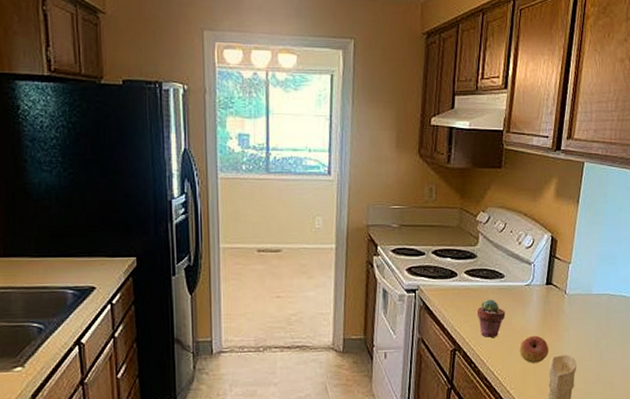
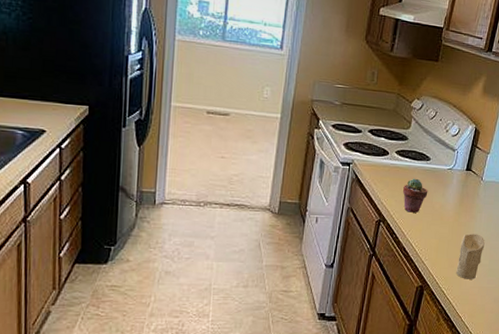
fruit: present [519,335,549,363] -> none [436,214,463,239]

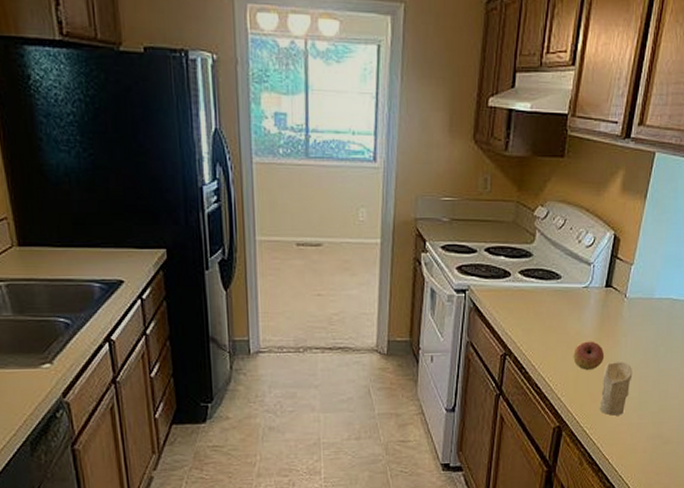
potted succulent: present [402,178,428,213] -> none [529,301,561,342]
fruit: none [436,214,463,239] -> present [573,341,605,370]

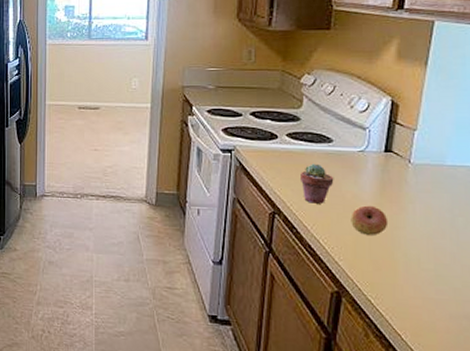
potted succulent: none [529,301,561,342] -> present [299,163,334,204]
candle: present [599,362,633,416] -> none [385,229,425,288]

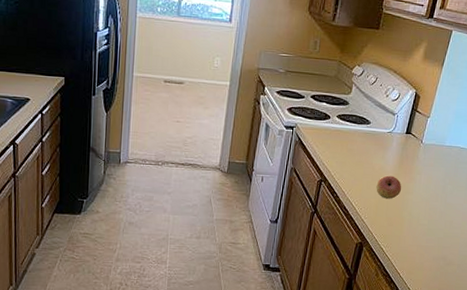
potted succulent: present [299,163,334,204] -> none [343,141,368,174]

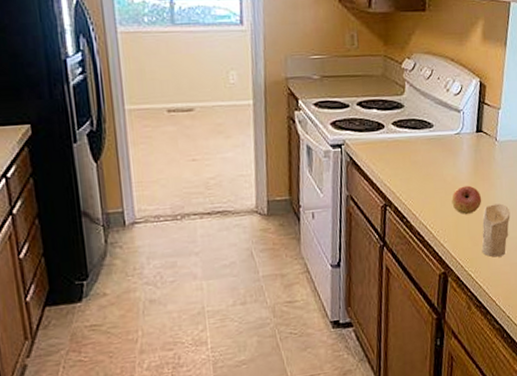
candle: none [395,194,424,238] -> present [481,203,511,257]

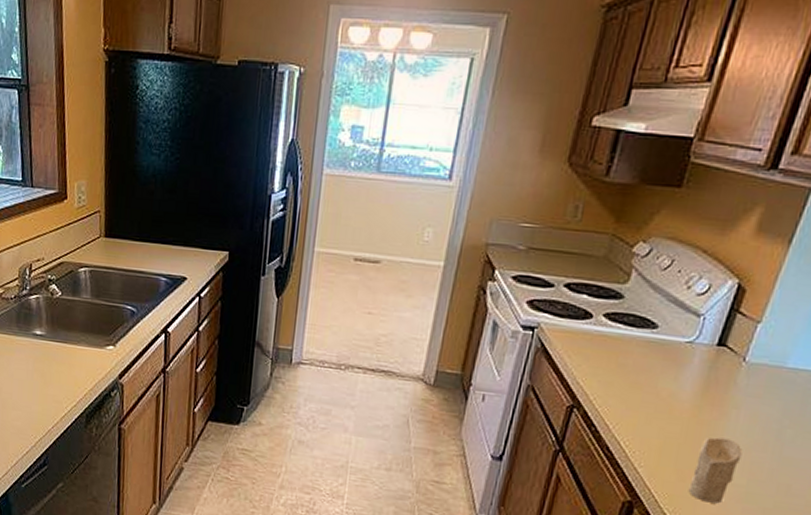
fruit: present [451,185,482,214] -> none [660,406,705,442]

